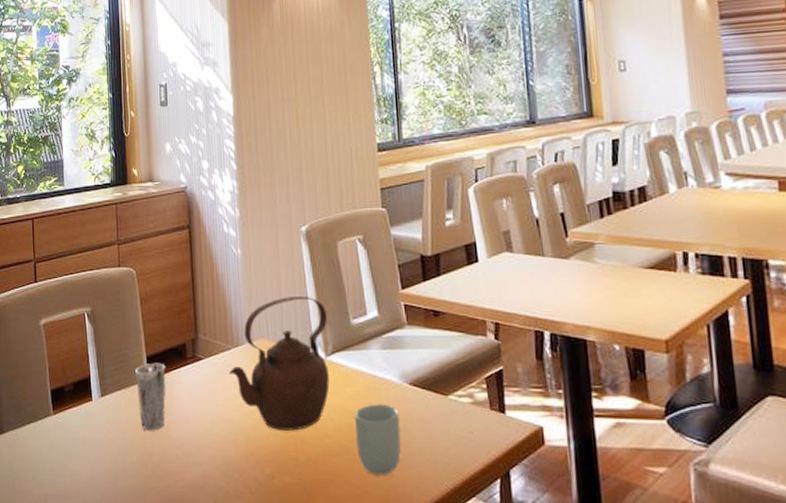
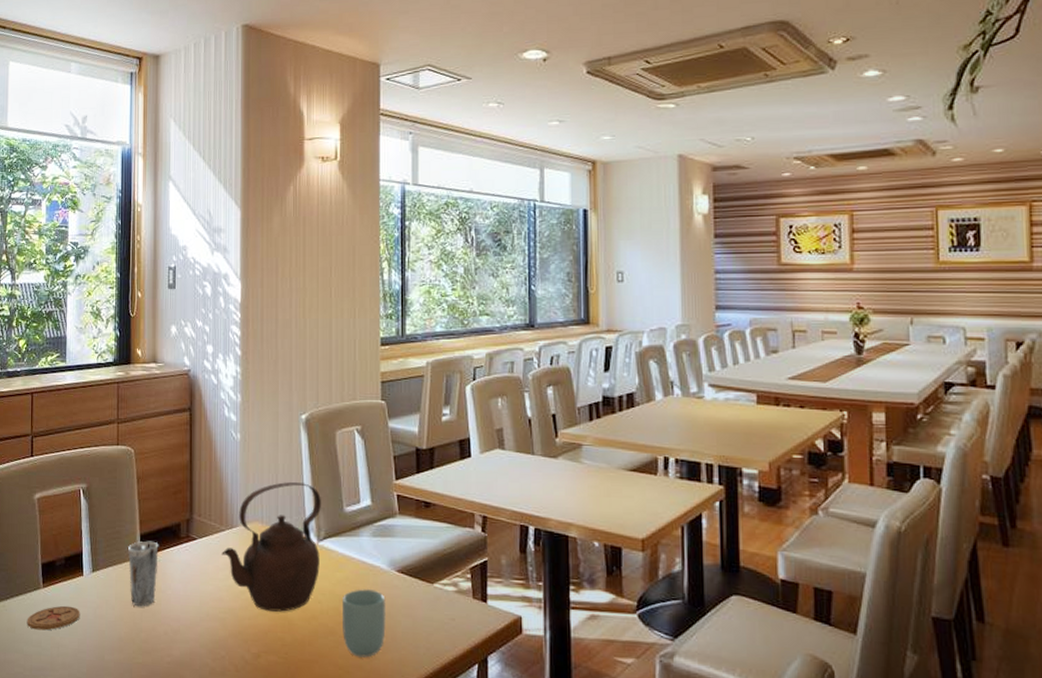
coaster: none [39,432,92,458] -> present [27,605,80,631]

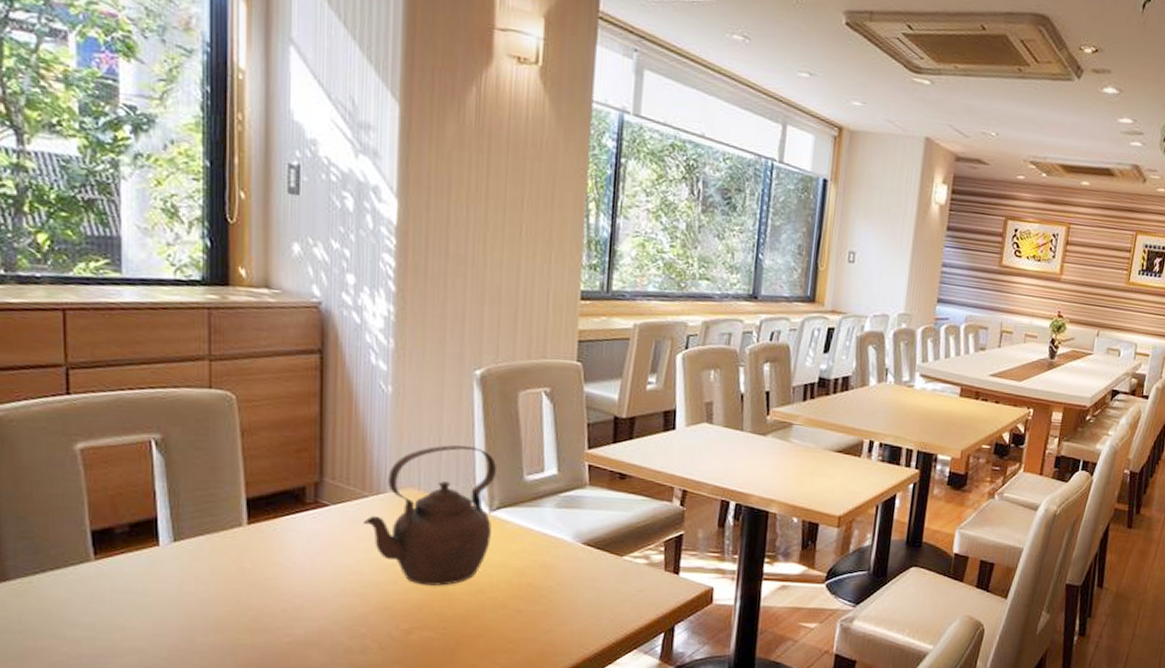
coaster: present [27,605,80,631] -> none [69,581,156,611]
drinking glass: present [128,541,159,607] -> none [229,506,274,582]
cup: present [343,589,386,658] -> none [515,561,568,630]

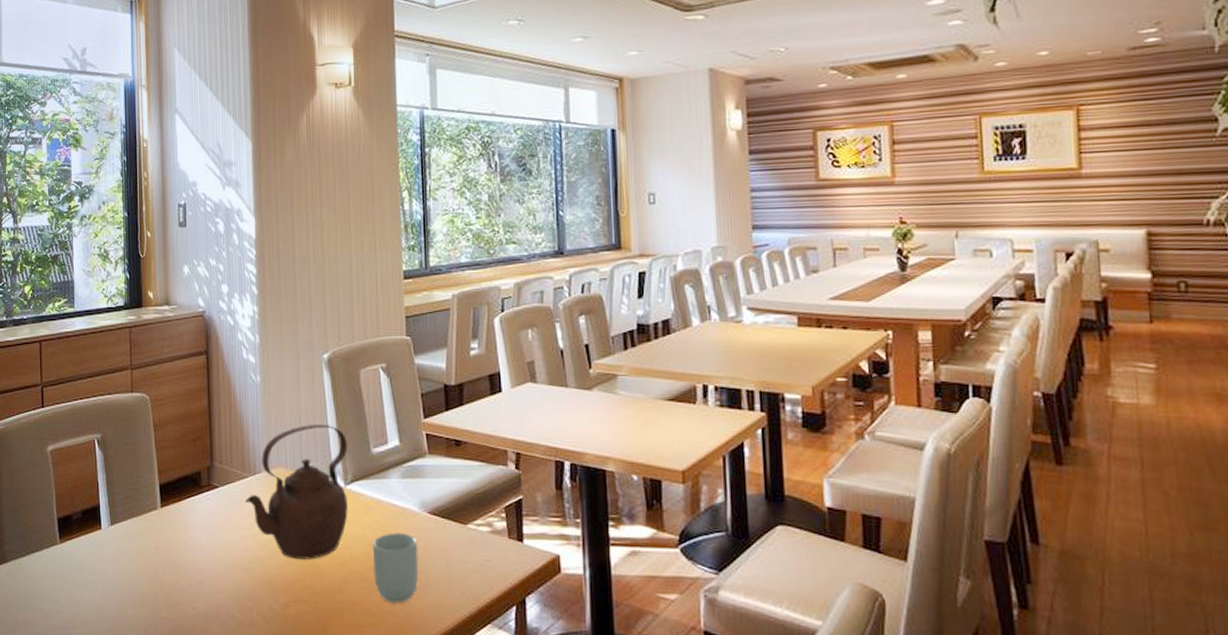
cup: none [515,561,568,630] -> present [373,533,419,603]

